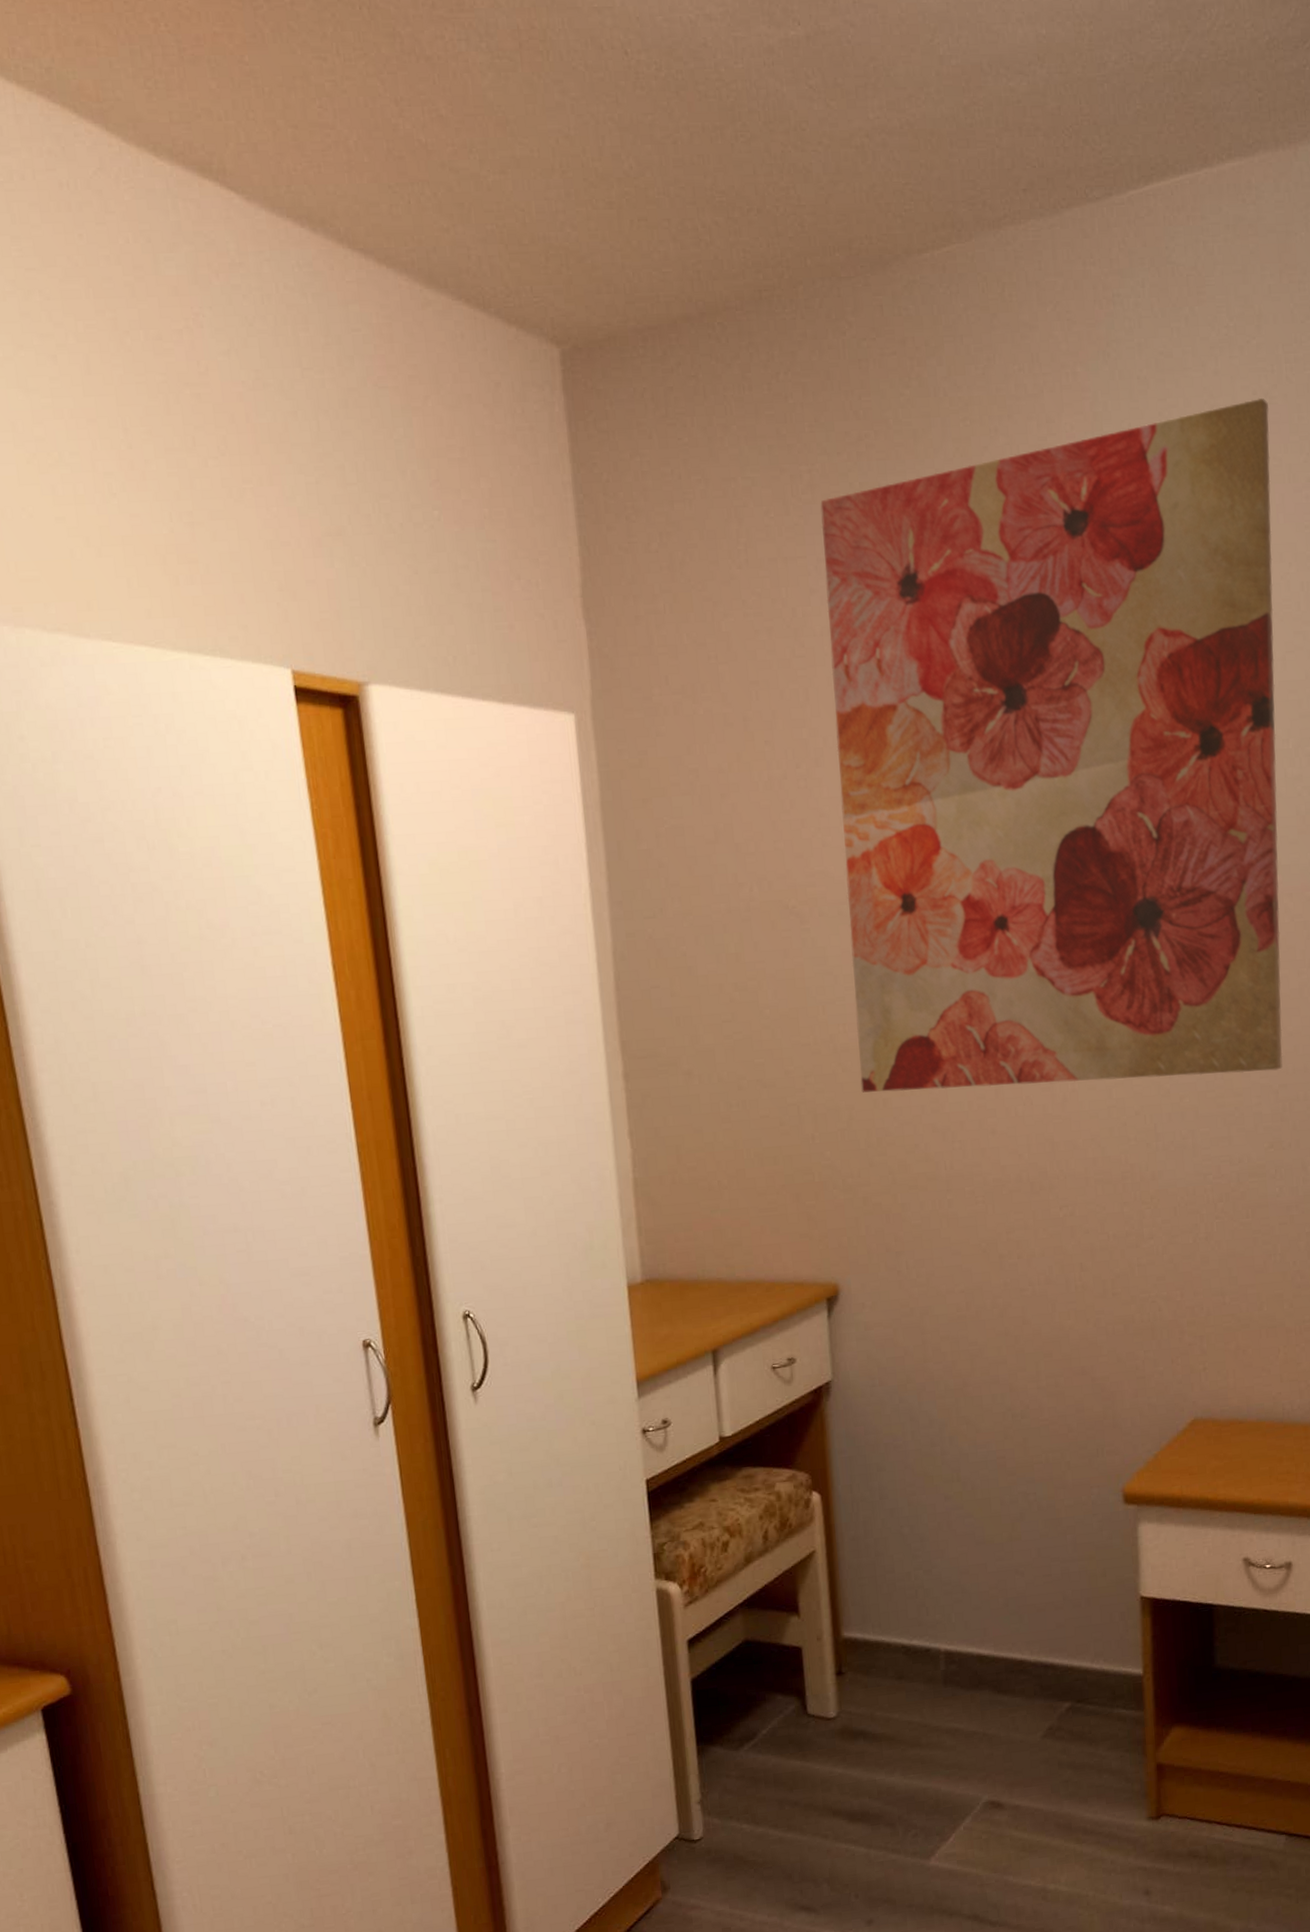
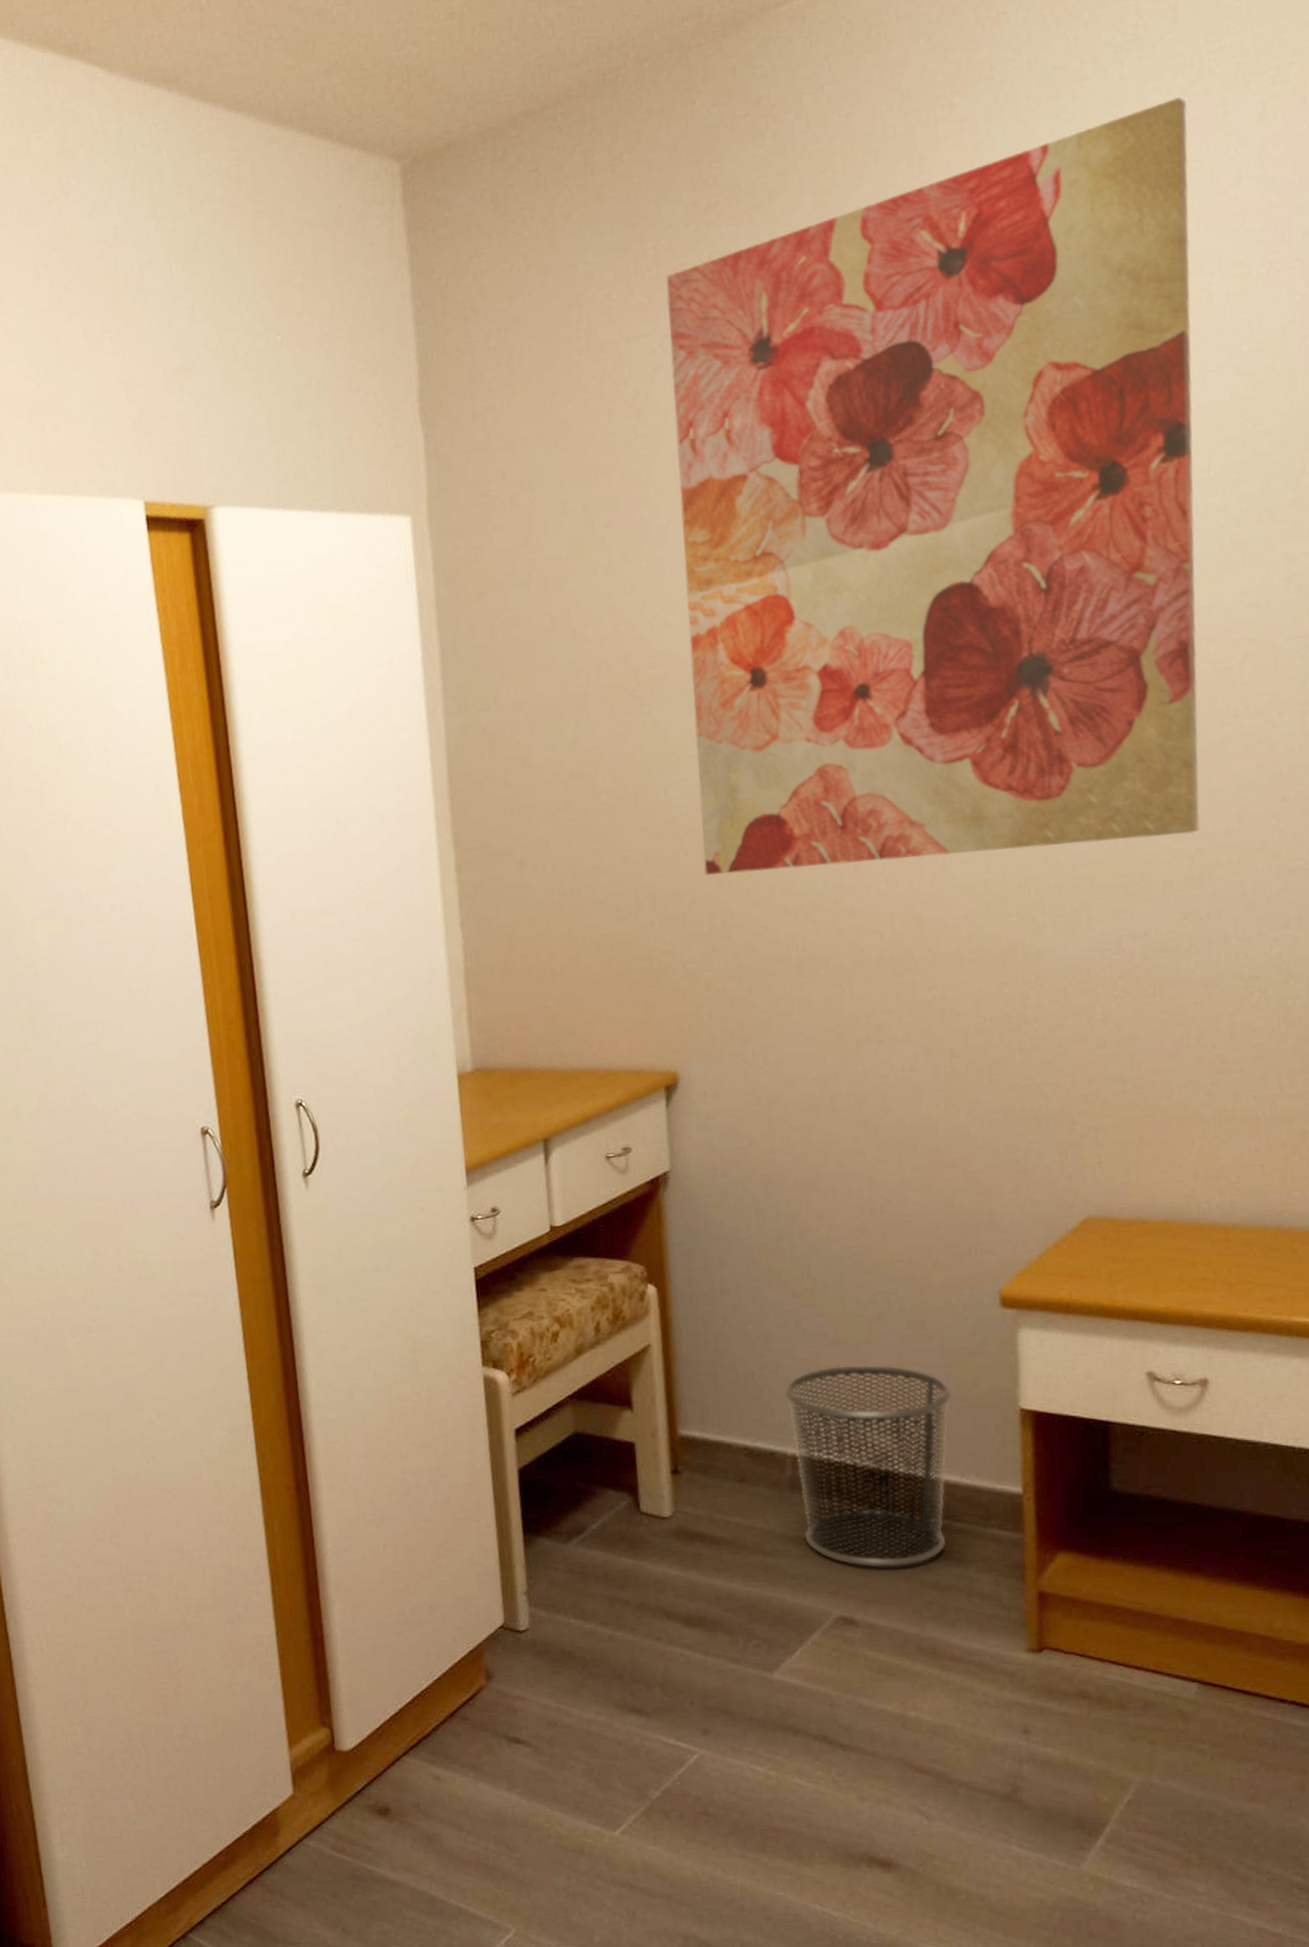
waste bin: none [937,1562,1083,1752] -> present [784,1365,952,1567]

